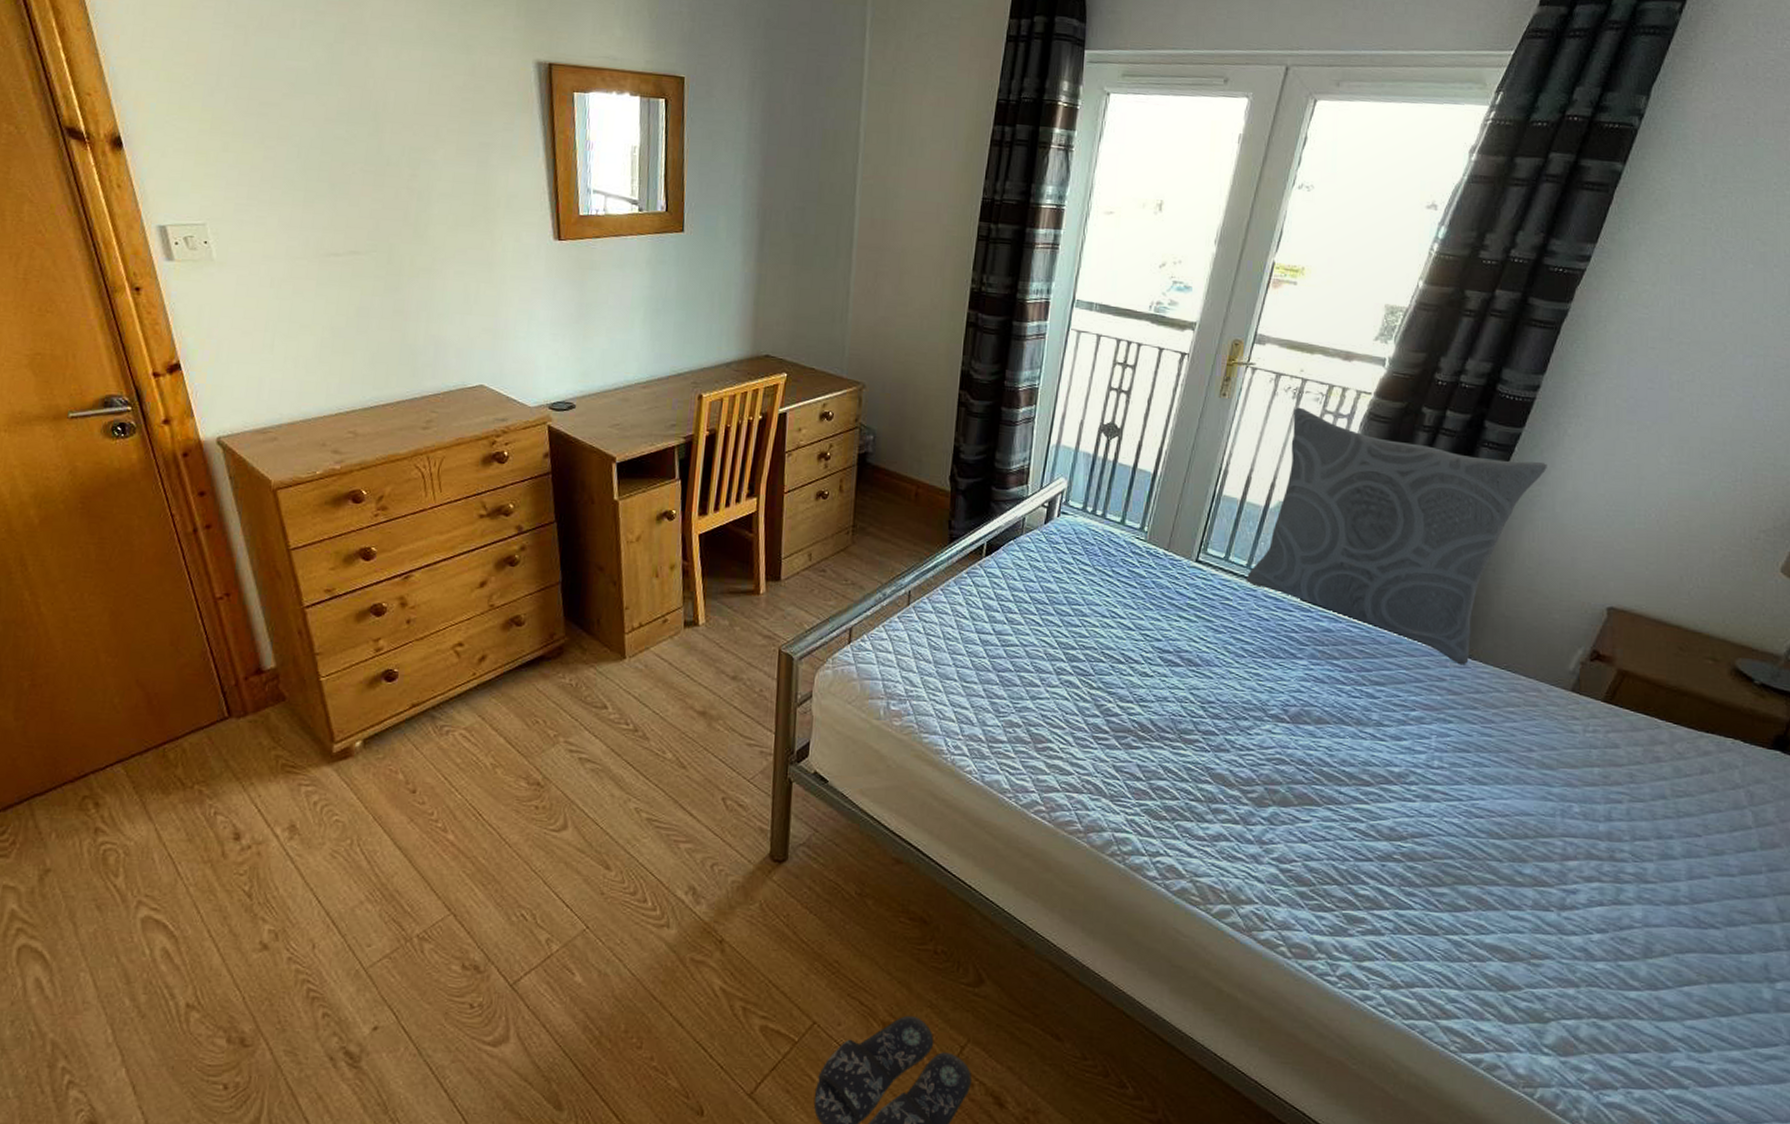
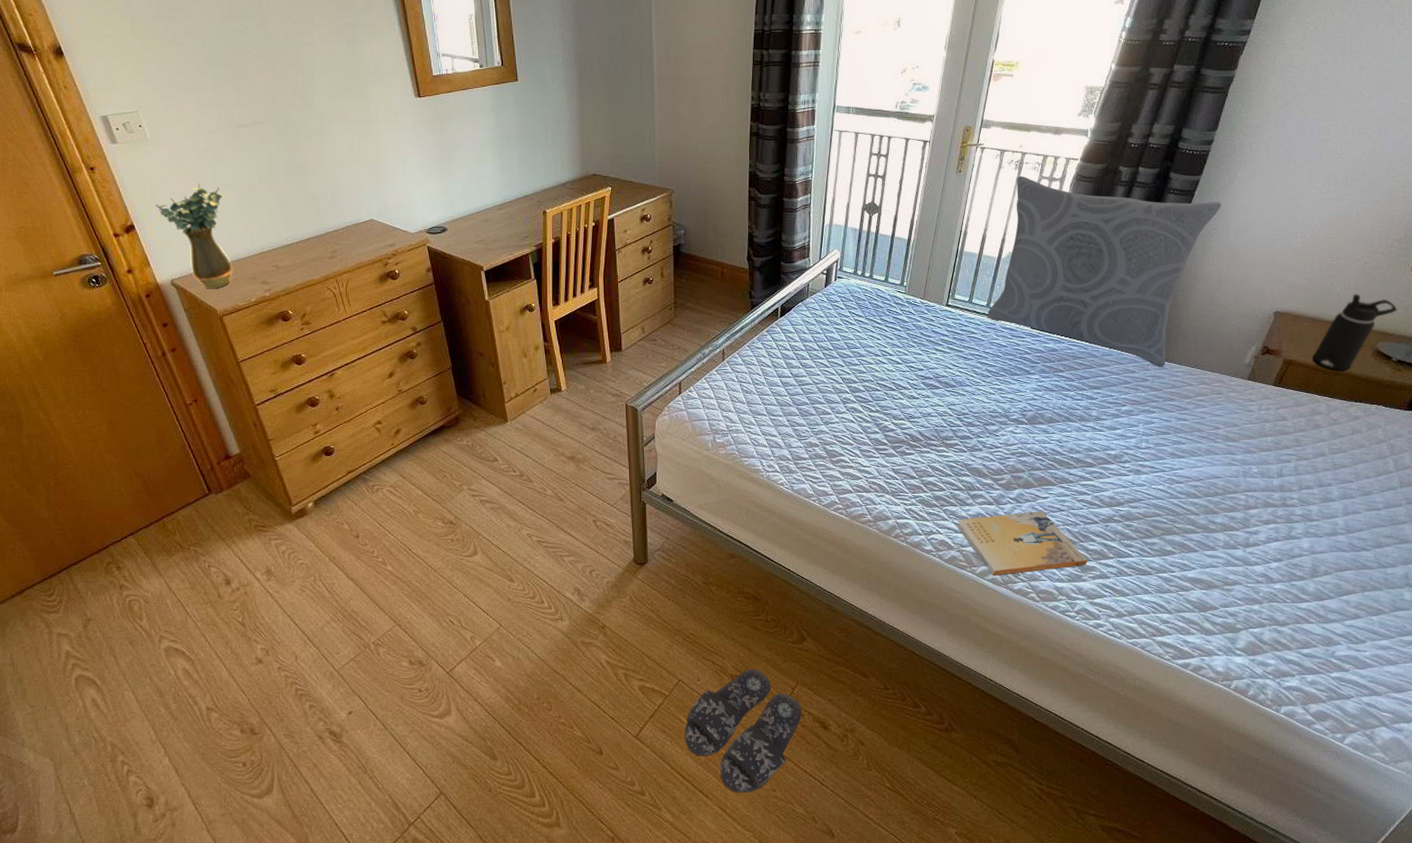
vase: none [211,319,301,454] -> present [155,182,232,289]
book: none [1189,837,1357,920] -> present [956,511,1088,577]
water bottle: none [1653,593,1763,692] -> present [1311,293,1398,372]

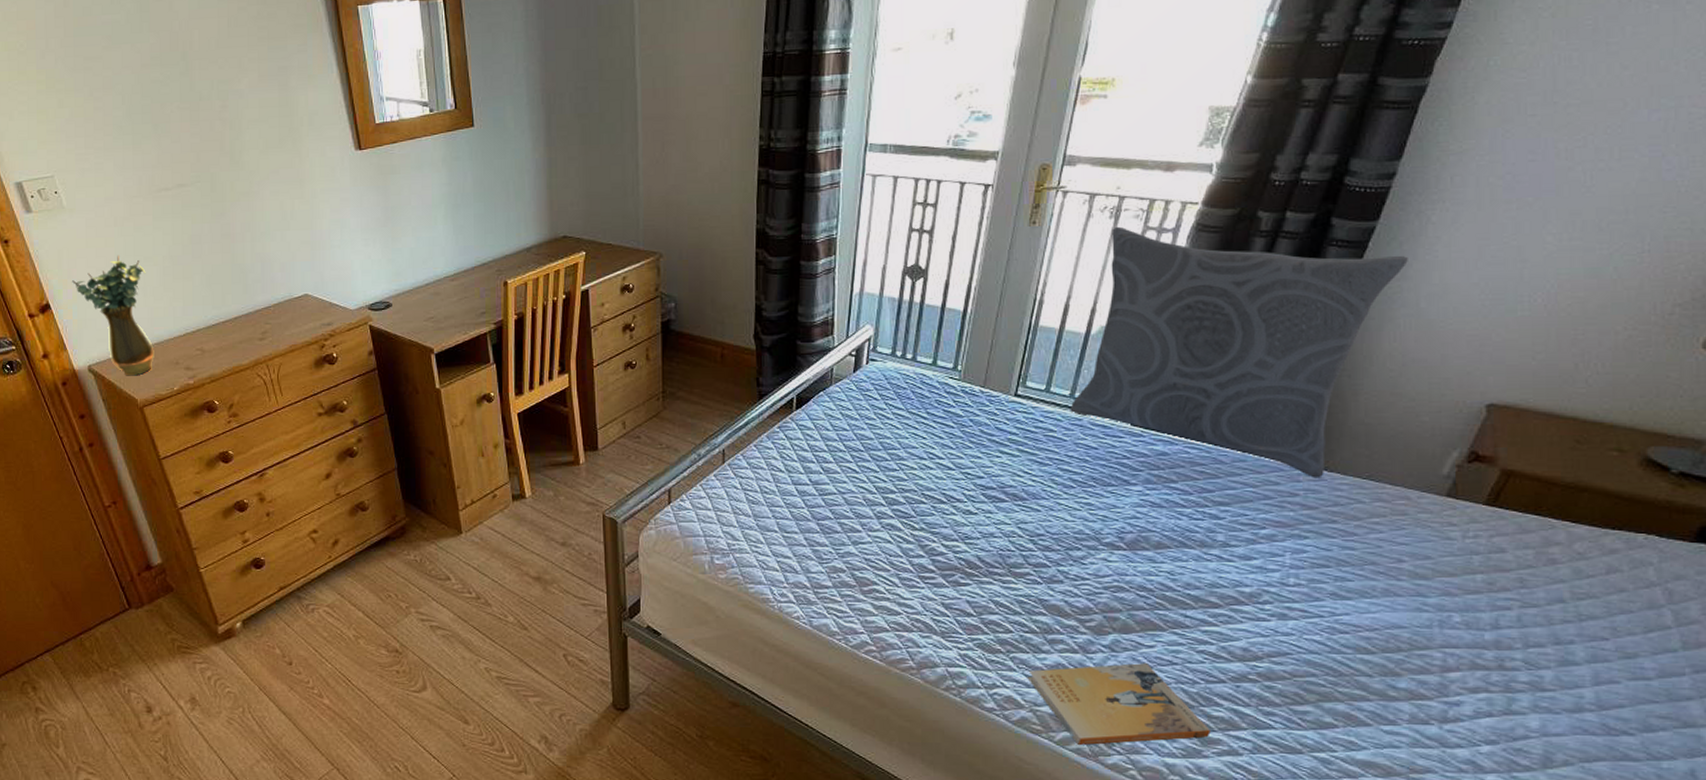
water bottle: present [1311,293,1398,372] -> none [1544,379,1680,487]

